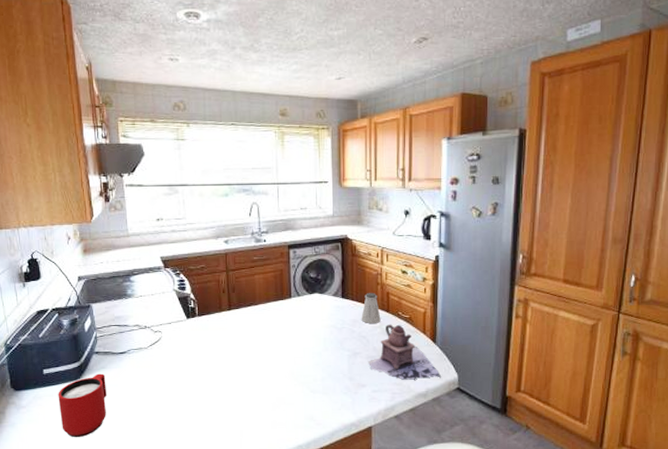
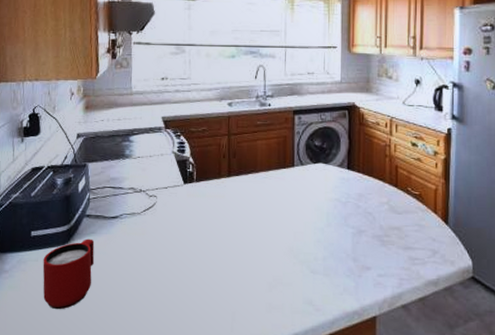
saltshaker: present [361,292,381,323] -> none [367,164,389,199]
teapot: present [368,324,441,380] -> none [374,200,453,265]

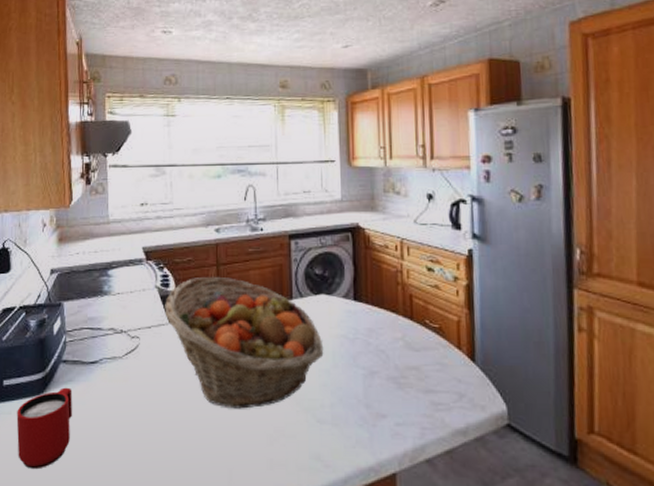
fruit basket: none [180,144,319,260] -> present [165,276,324,409]

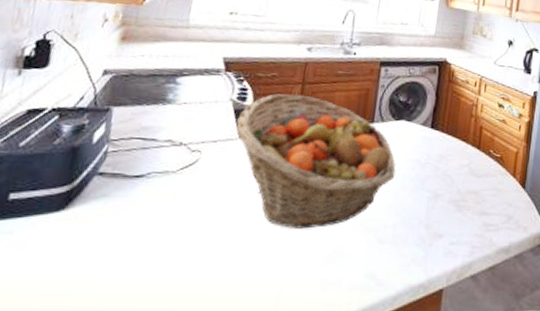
mug: present [16,387,73,470] -> none [11,203,105,299]

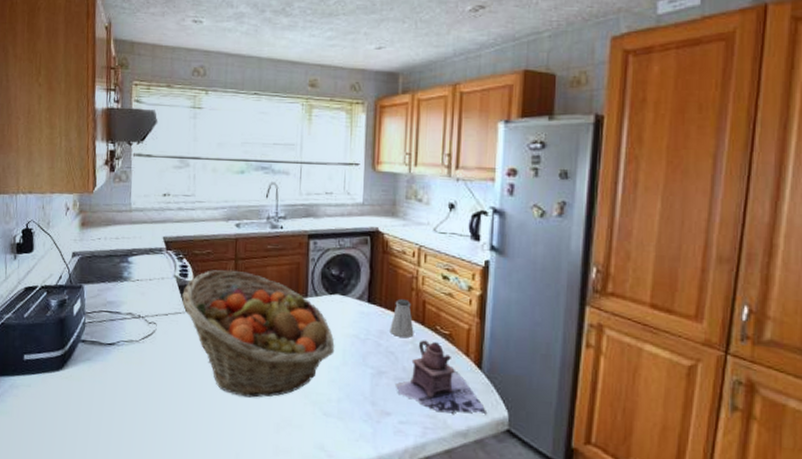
saltshaker: none [448,124,471,161] -> present [389,298,414,337]
teapot: none [450,163,526,231] -> present [396,340,486,414]

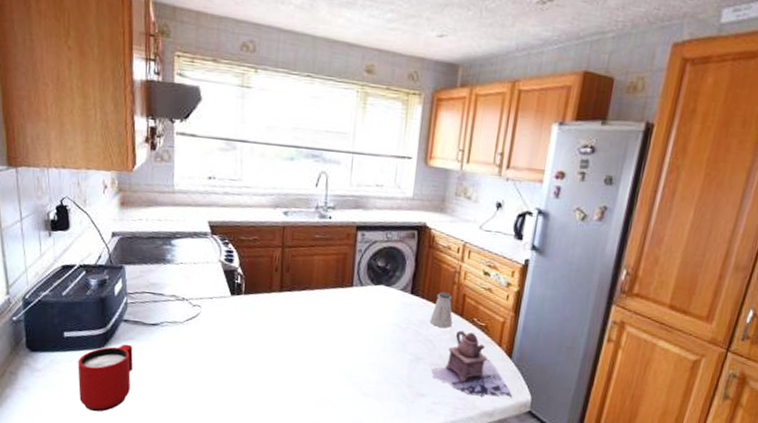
mug: none [35,365,90,440] -> present [78,344,134,412]
fruit basket: present [182,269,335,398] -> none [227,256,377,378]

